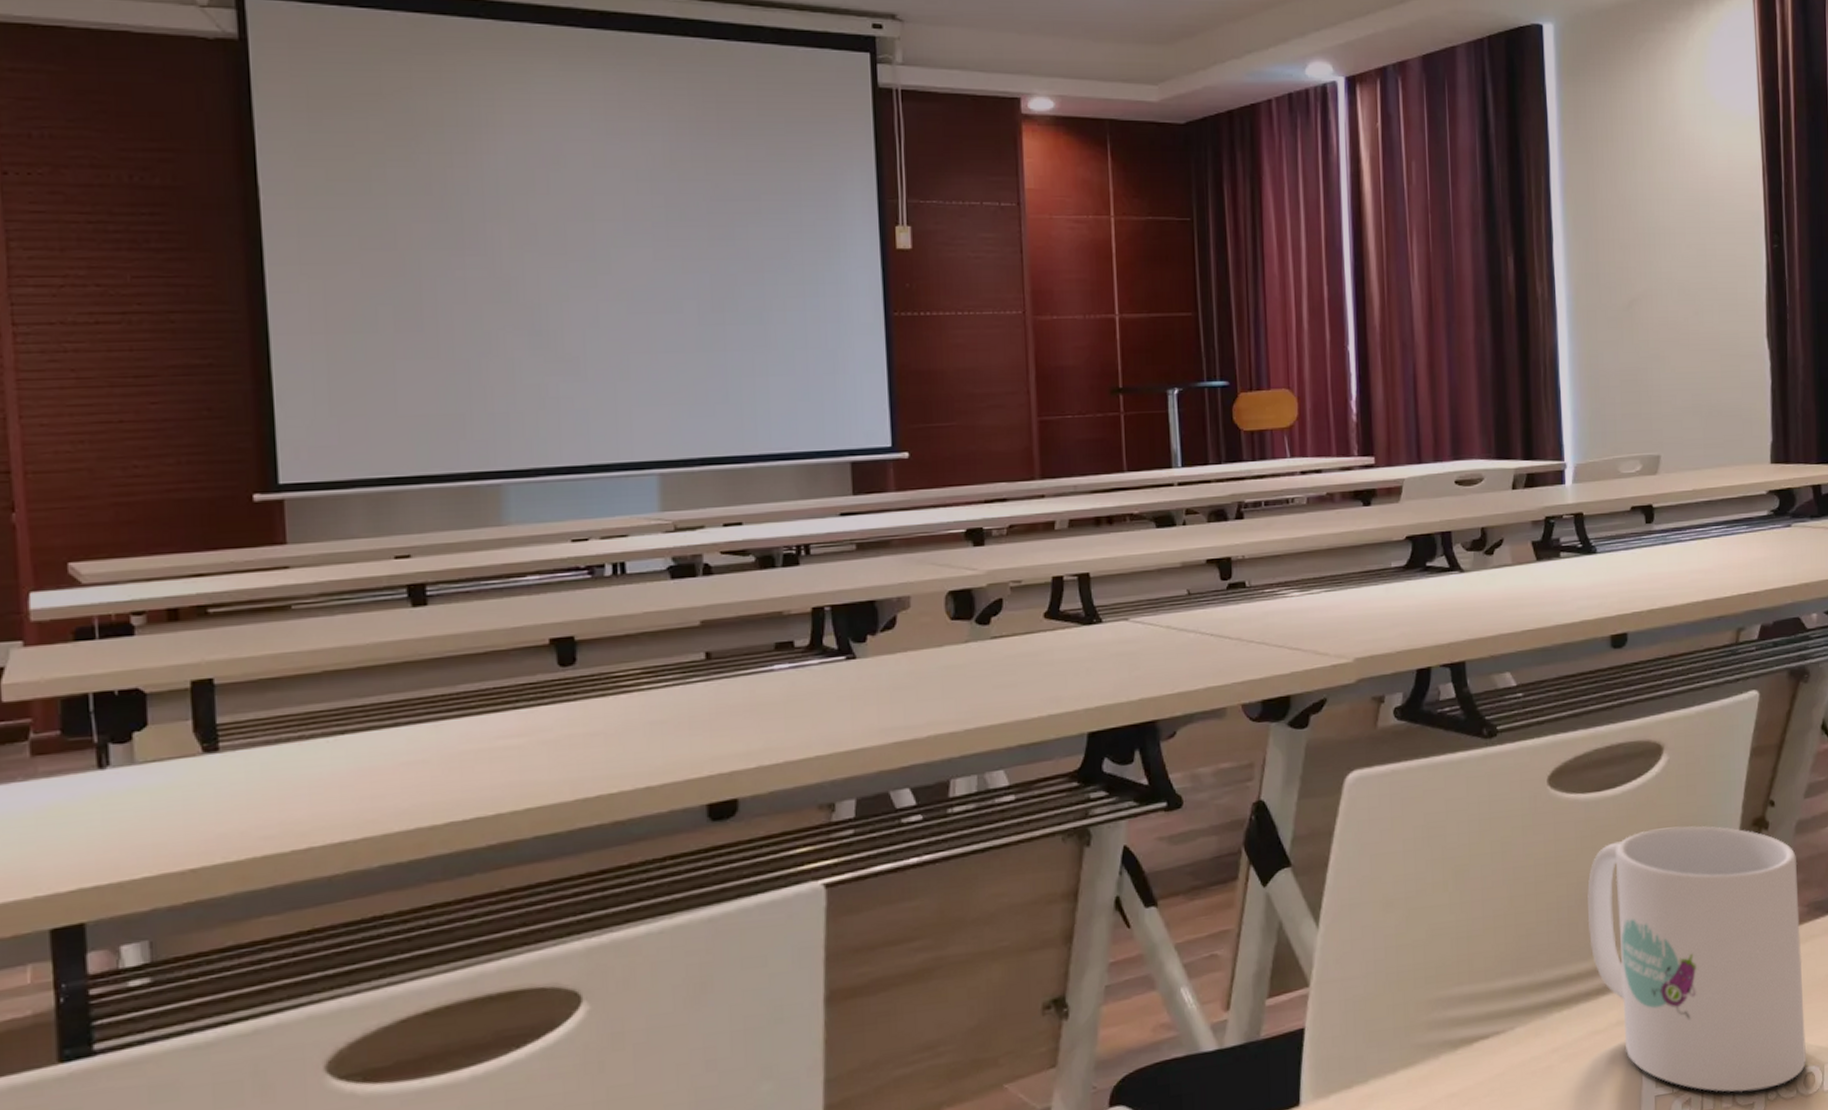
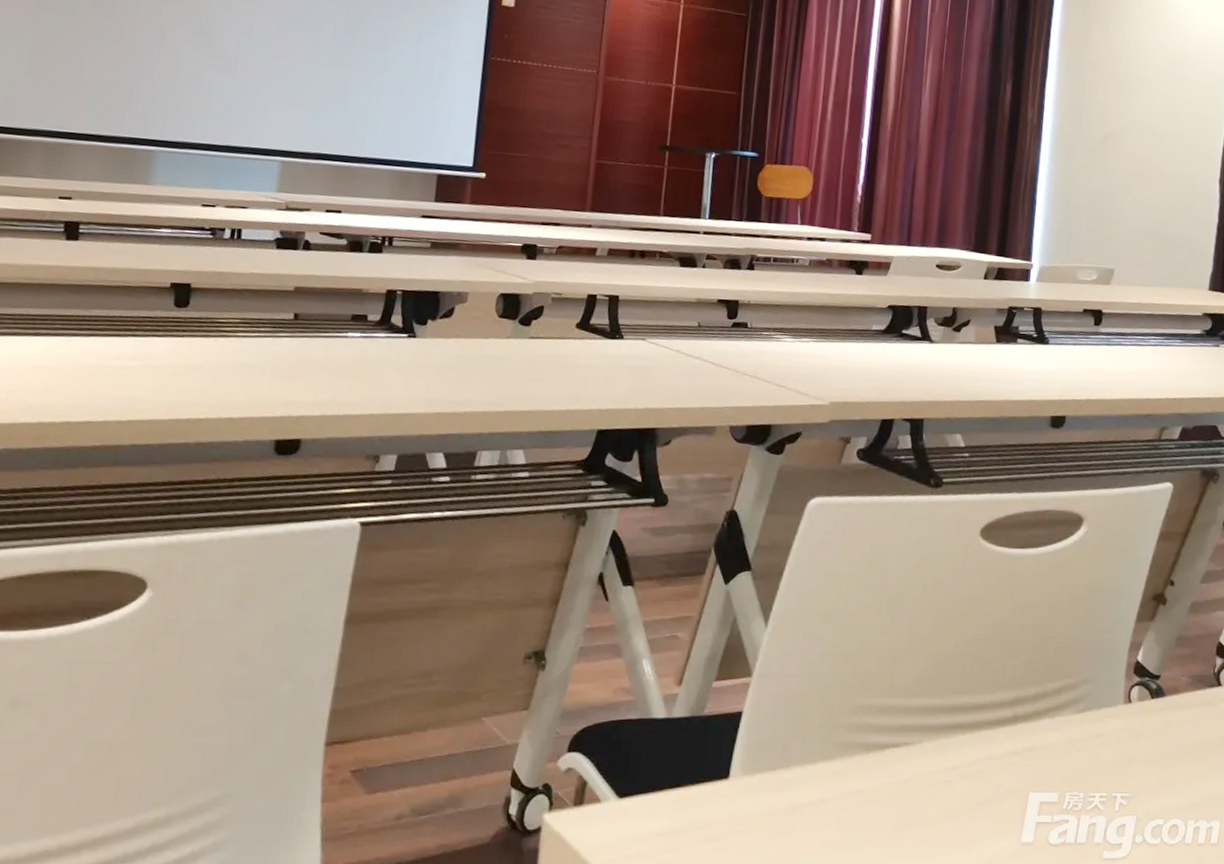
mug: present [1587,825,1807,1093] -> none [998,589,1188,833]

